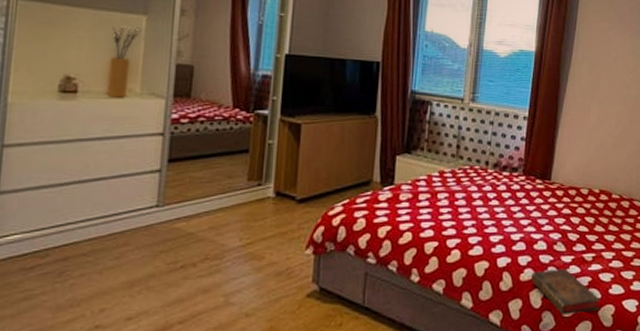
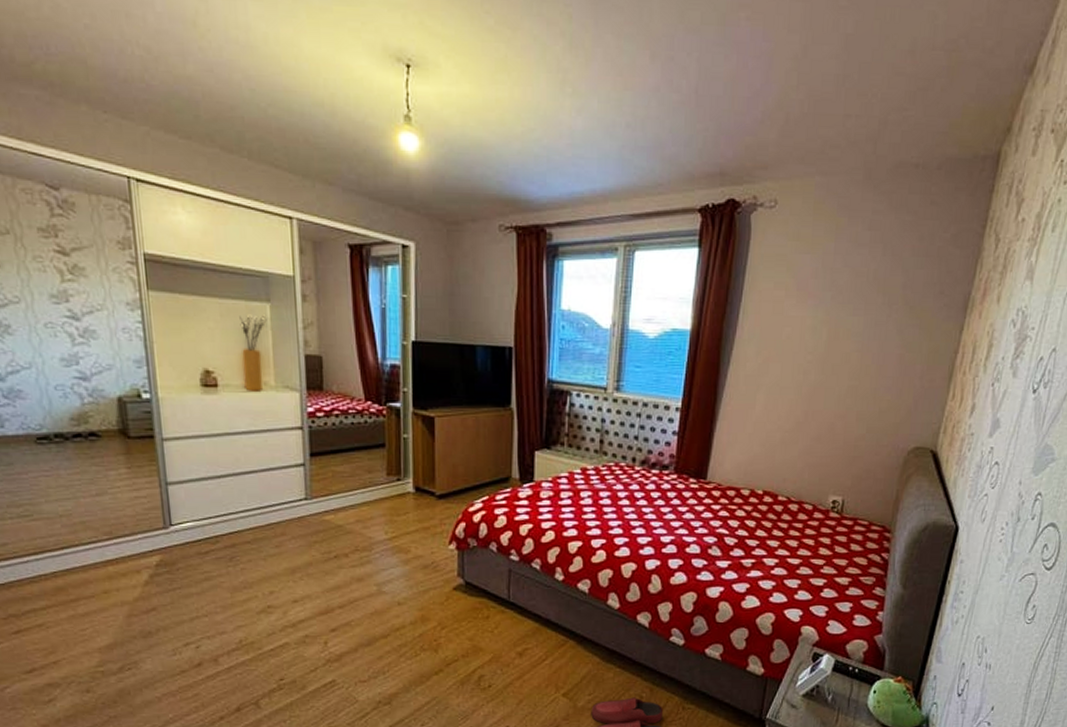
book: present [531,268,600,316] -> none [683,574,759,621]

